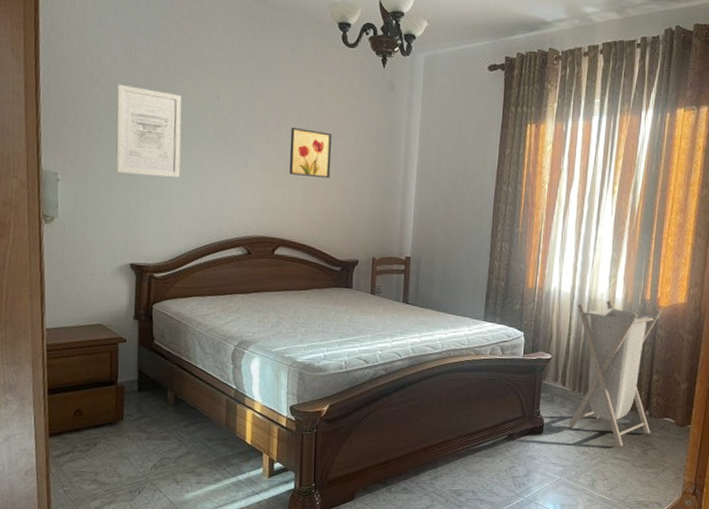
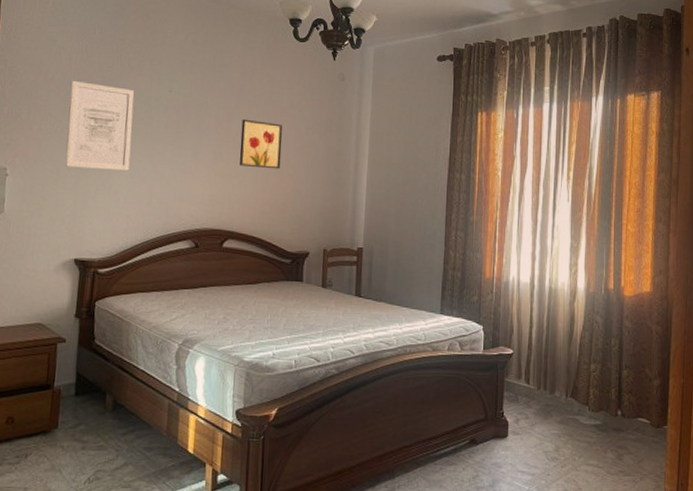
laundry hamper: present [568,300,661,447] -> none [535,290,626,451]

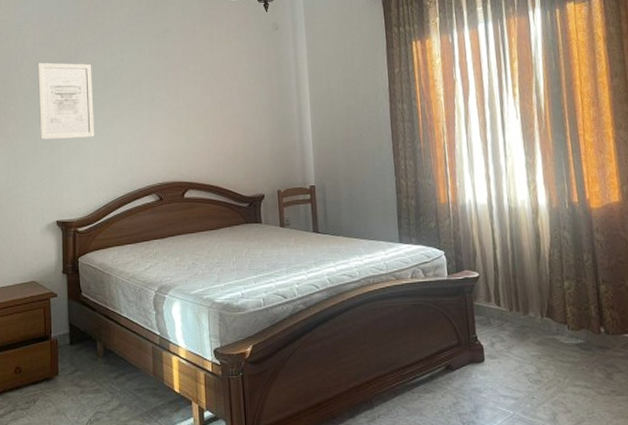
wall art: present [239,119,283,170] -> none [188,77,228,121]

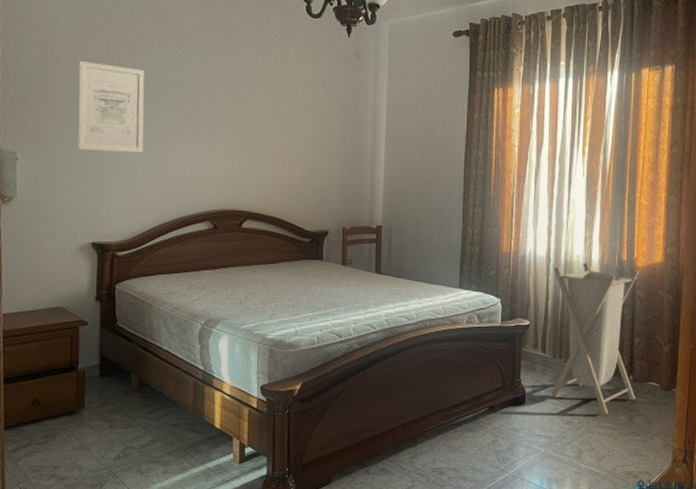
laundry hamper: none [497,207,611,372] -> present [551,262,639,414]

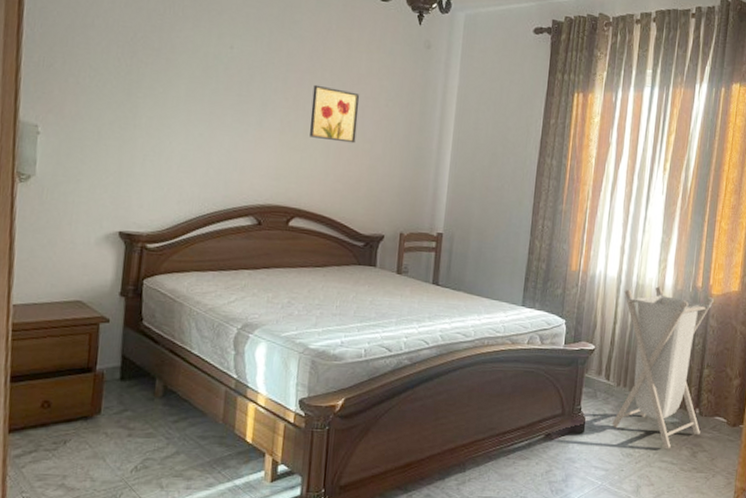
wall art: present [77,60,145,153] -> none [108,27,190,136]
wall art: none [255,98,299,149] -> present [310,84,360,144]

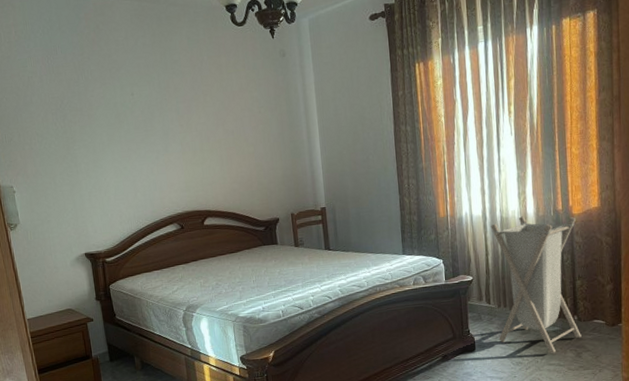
wall art: present [310,84,360,144] -> none [200,107,241,152]

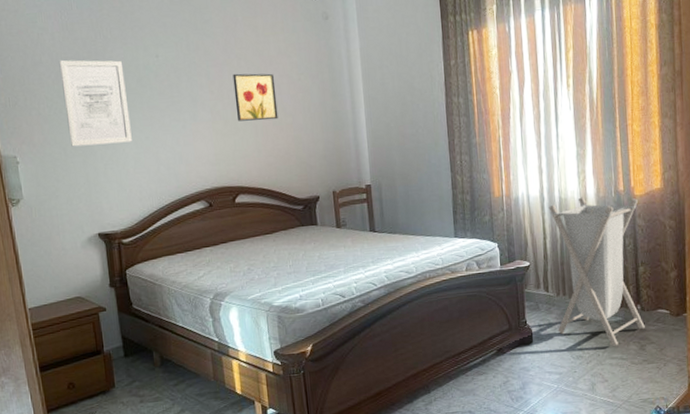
wall art: none [47,99,112,177] -> present [59,60,132,147]
wall art: none [200,107,241,152] -> present [233,73,278,121]

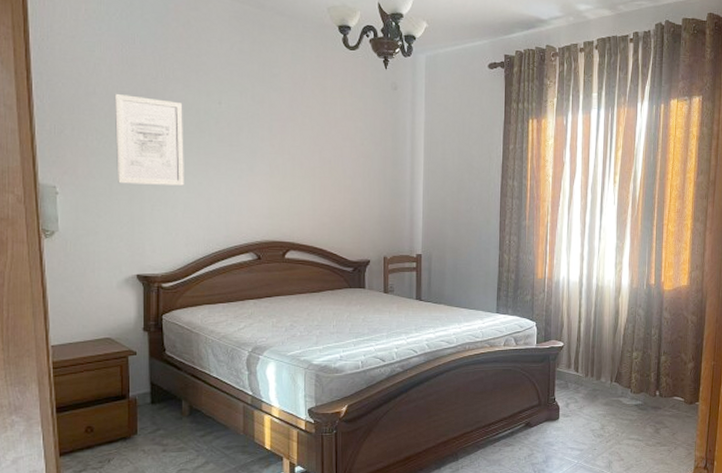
wall art: present [233,73,278,121] -> none [295,130,338,181]
laundry hamper: present [548,197,645,346] -> none [583,286,666,427]

